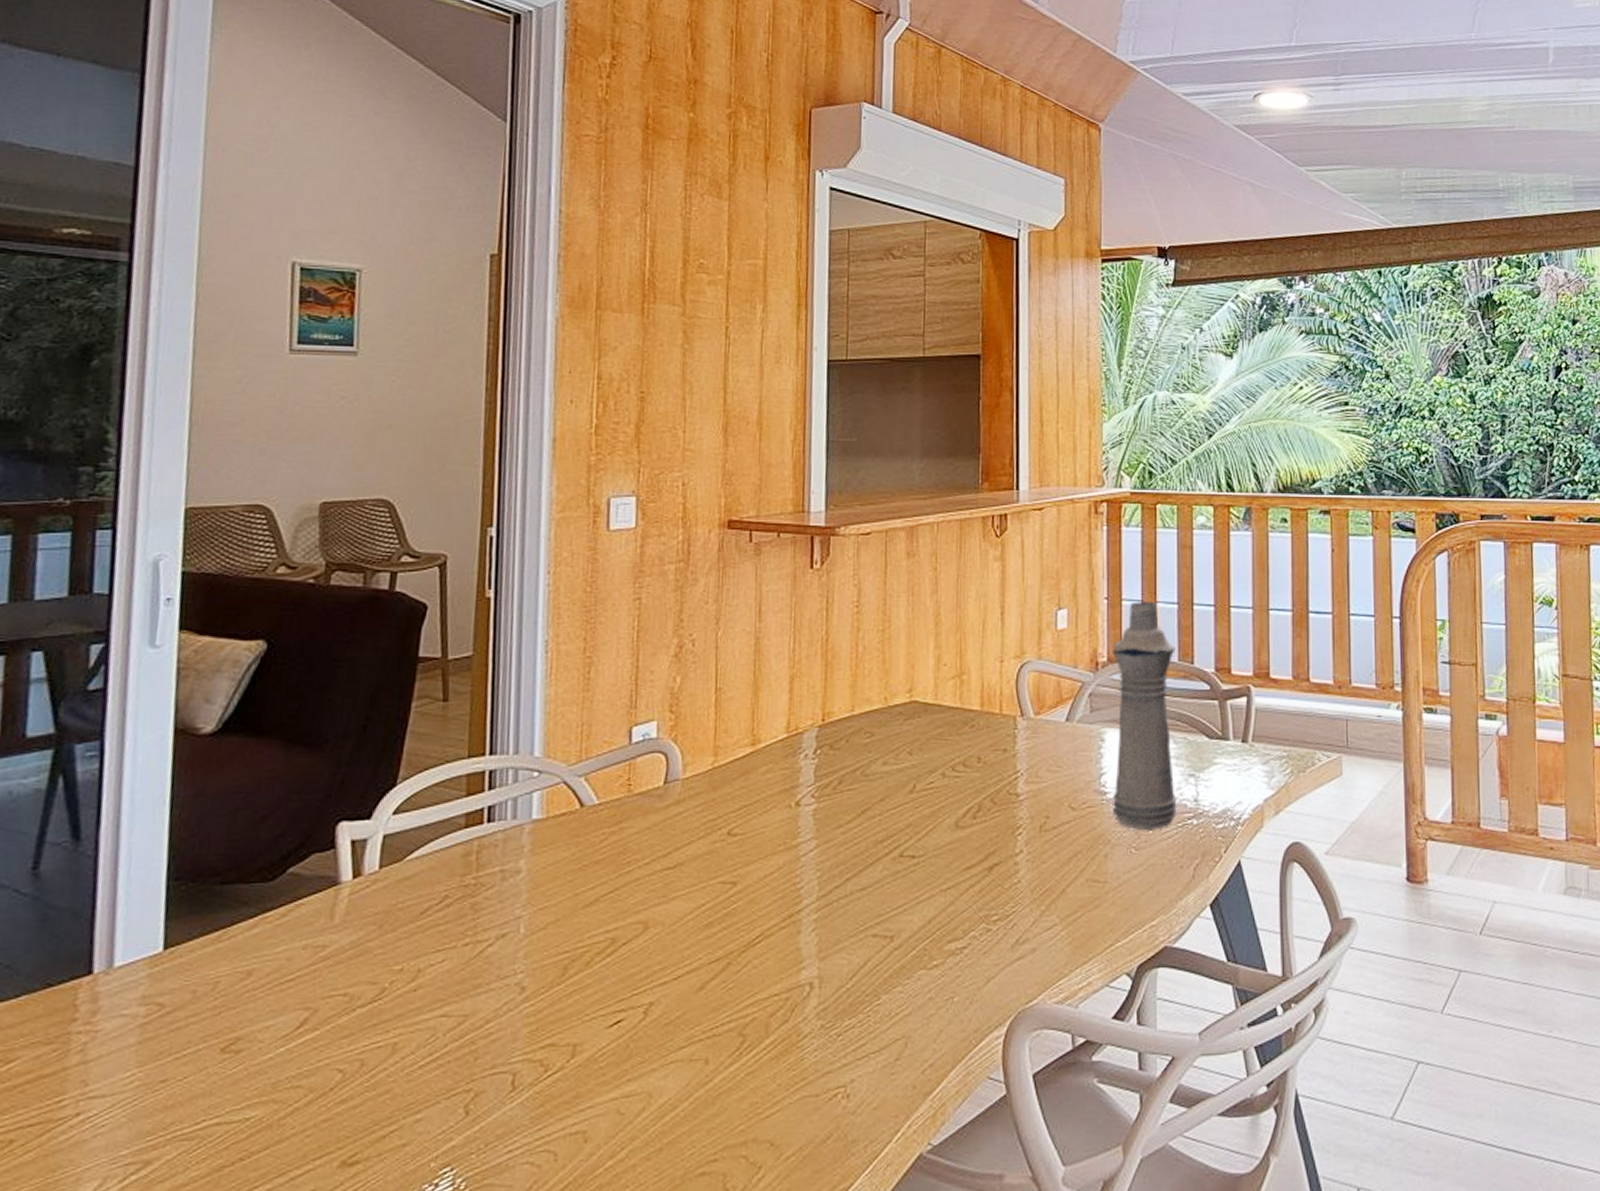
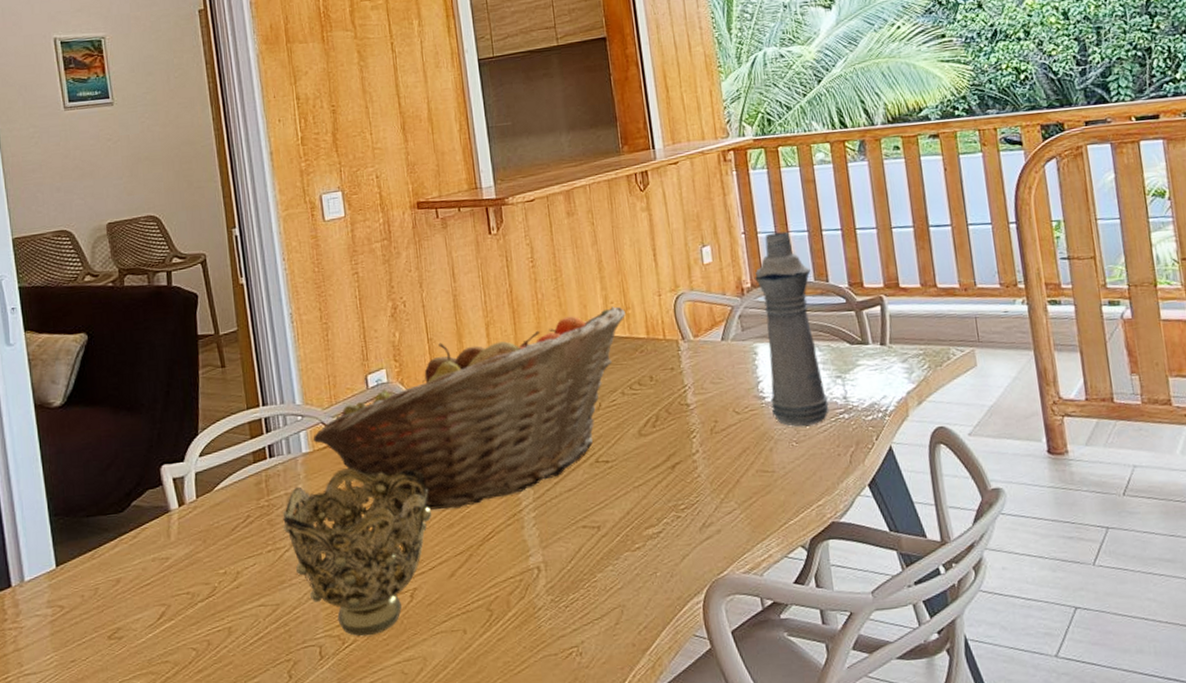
decorative bowl: none [491,843,687,1063] -> present [282,468,431,637]
fruit basket: none [548,670,959,903] -> present [313,306,625,510]

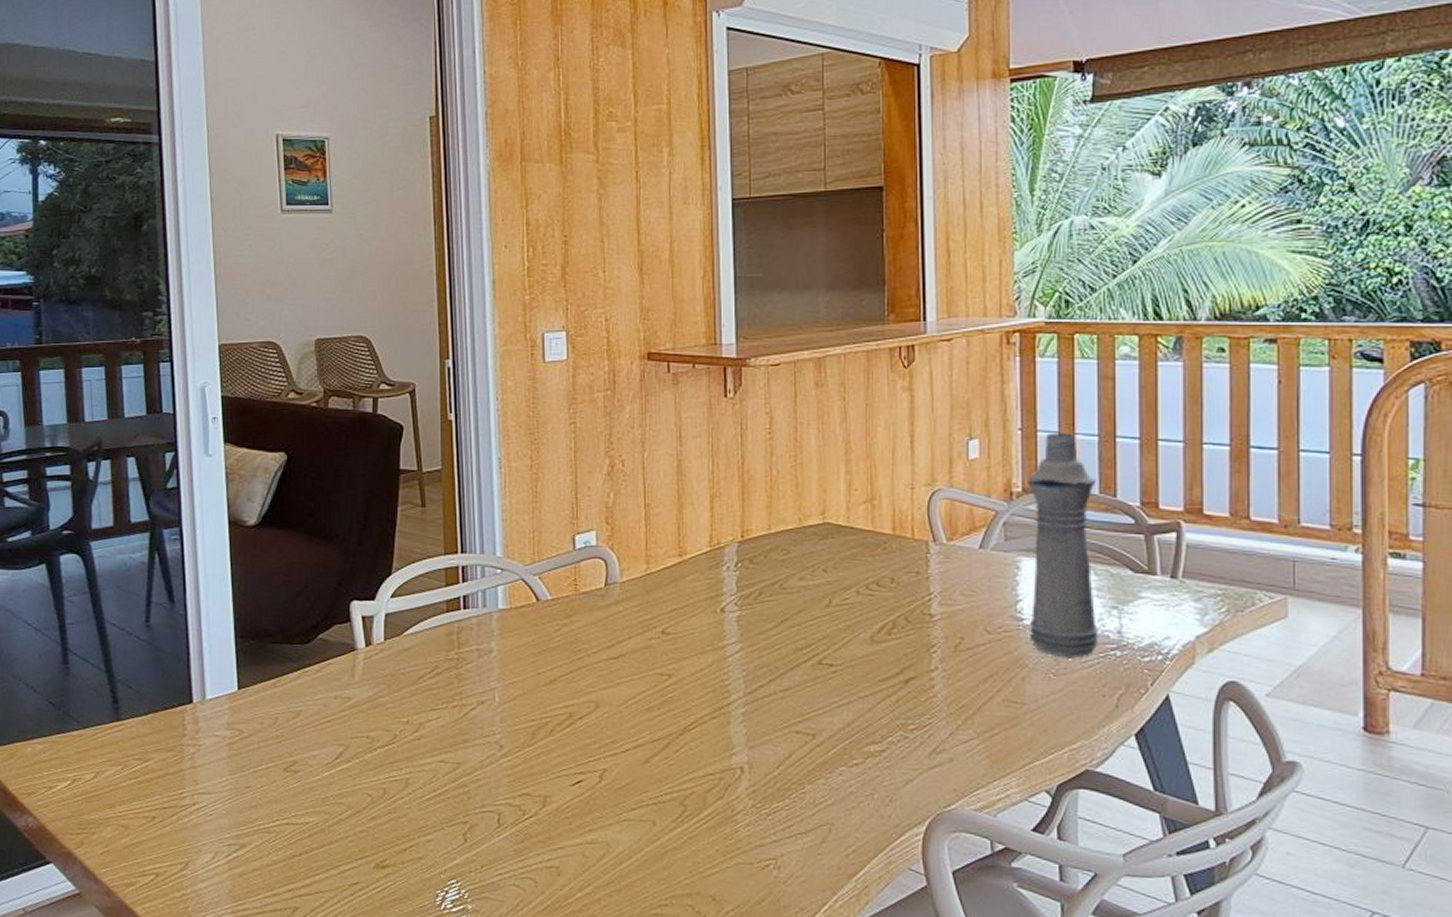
decorative bowl: present [282,468,431,637] -> none [472,631,630,811]
fruit basket: present [313,306,625,510] -> none [511,494,870,692]

